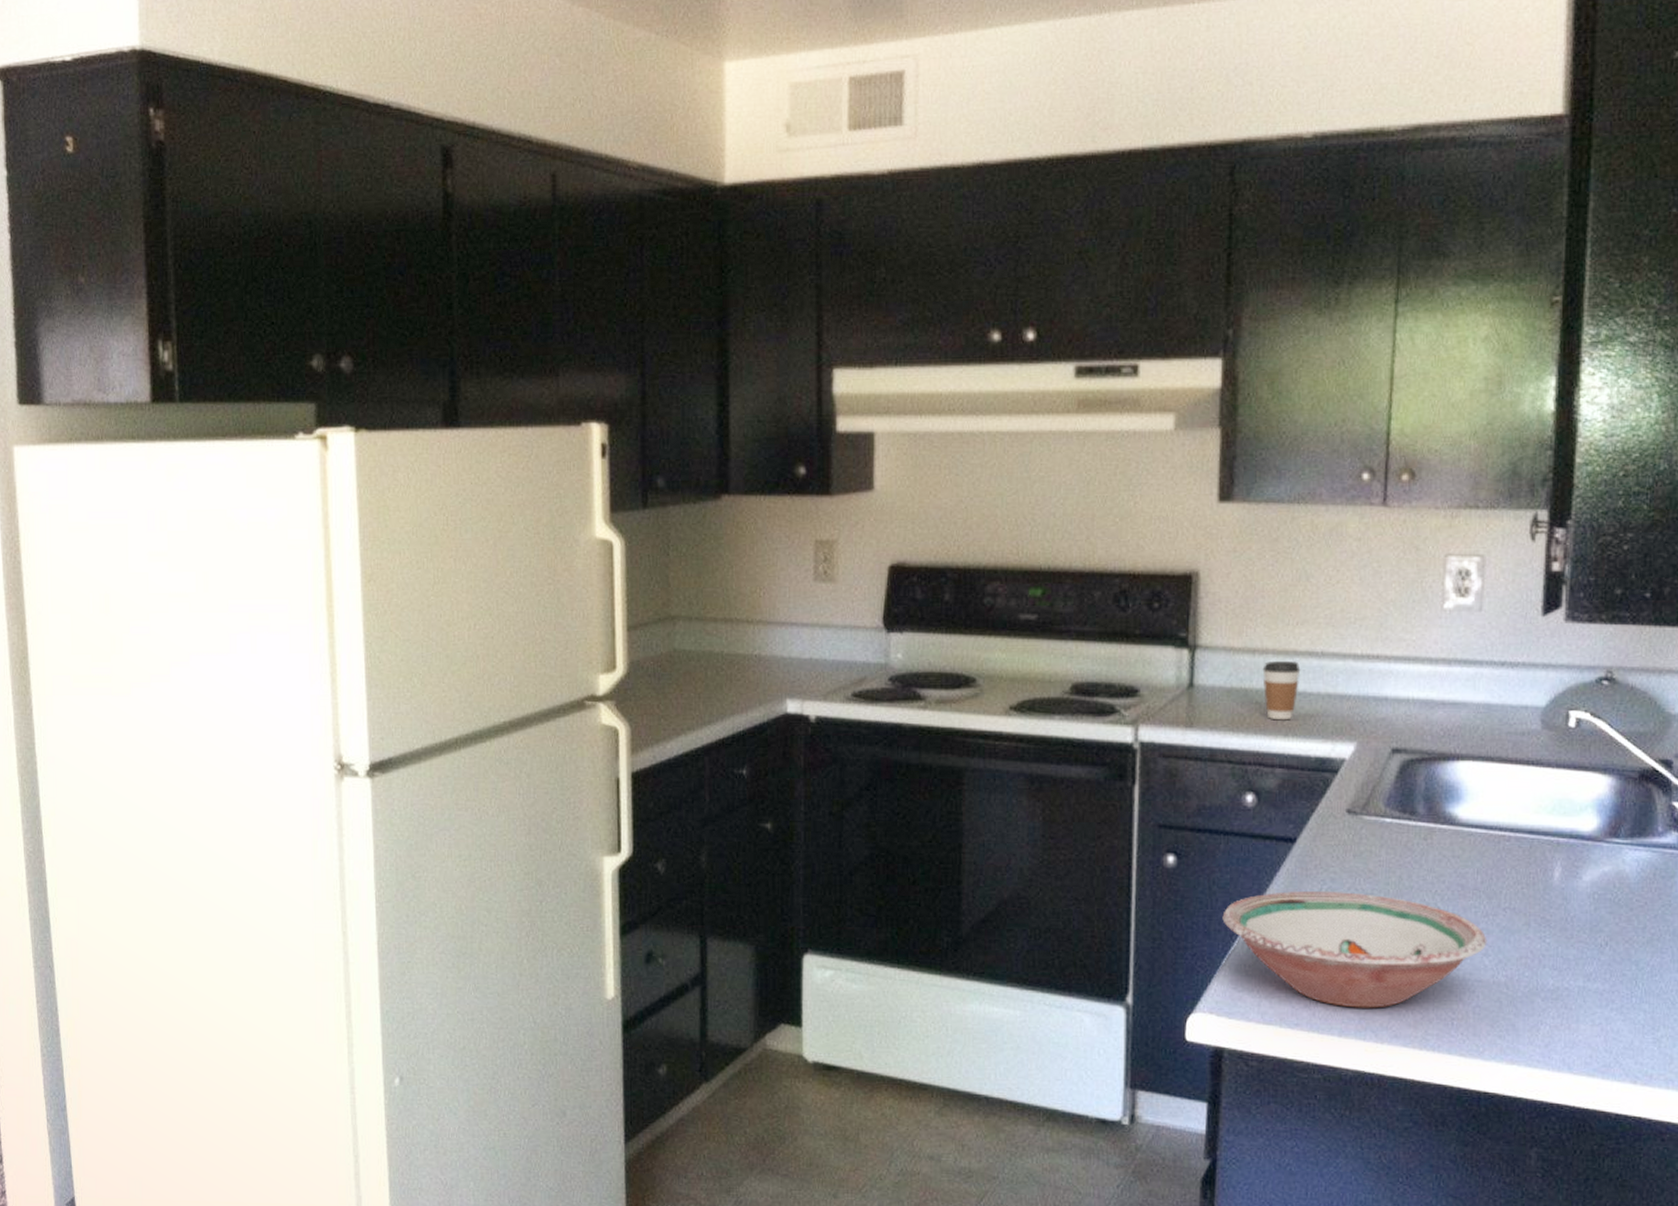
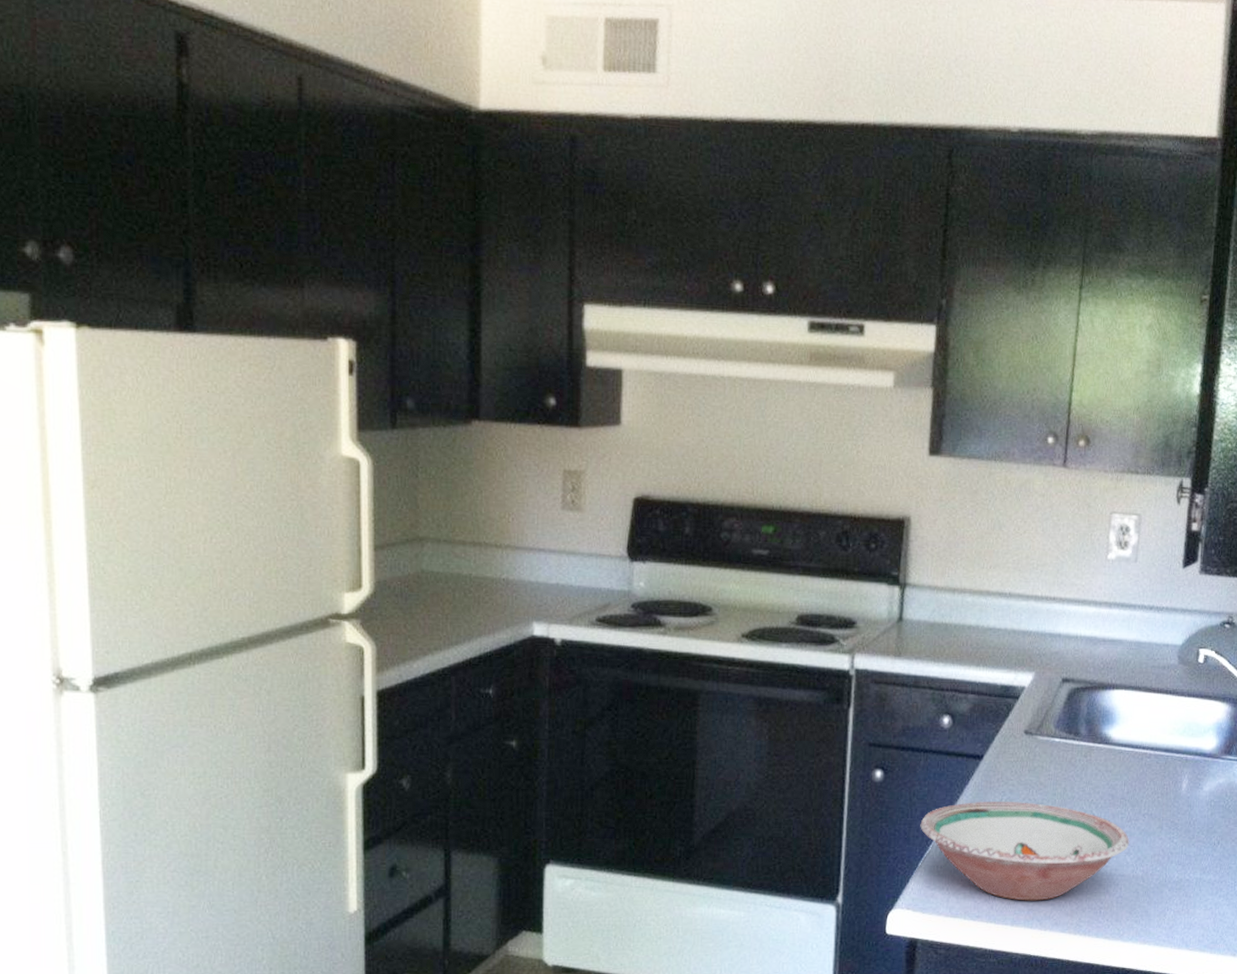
coffee cup: present [1262,660,1301,720] -> none [960,599,992,652]

